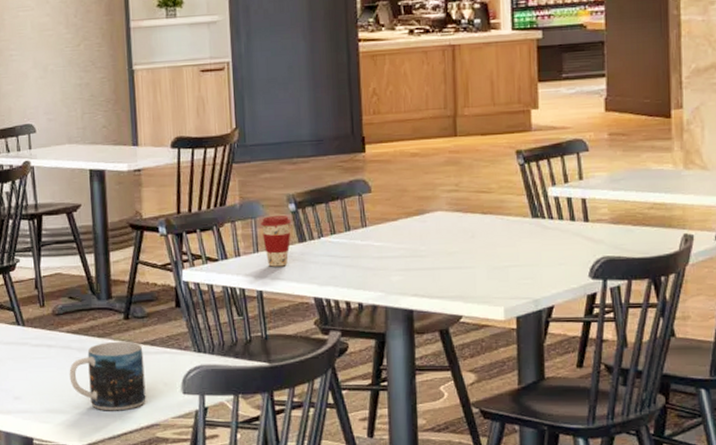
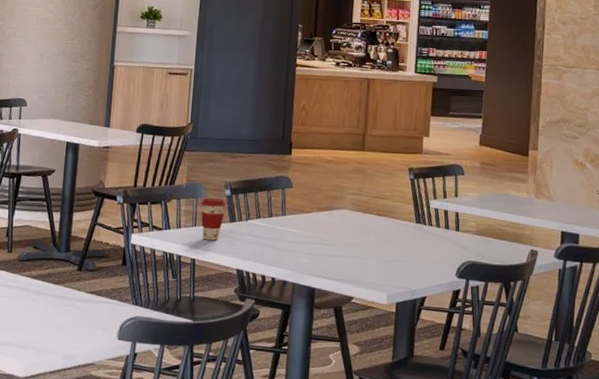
mug: present [69,341,146,411] -> none [24,289,90,349]

